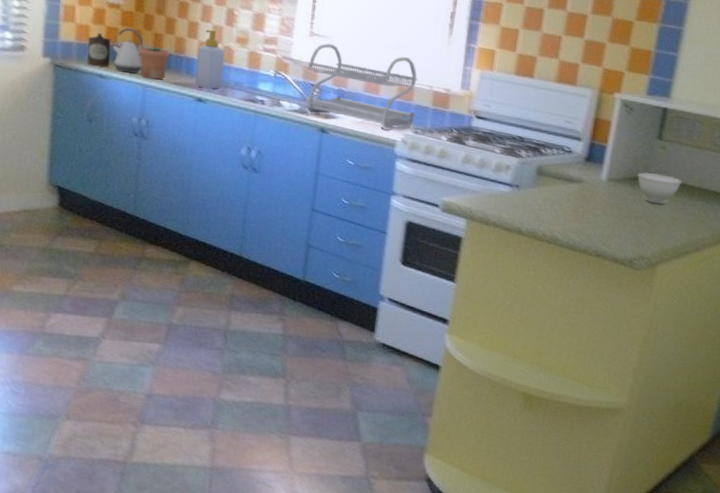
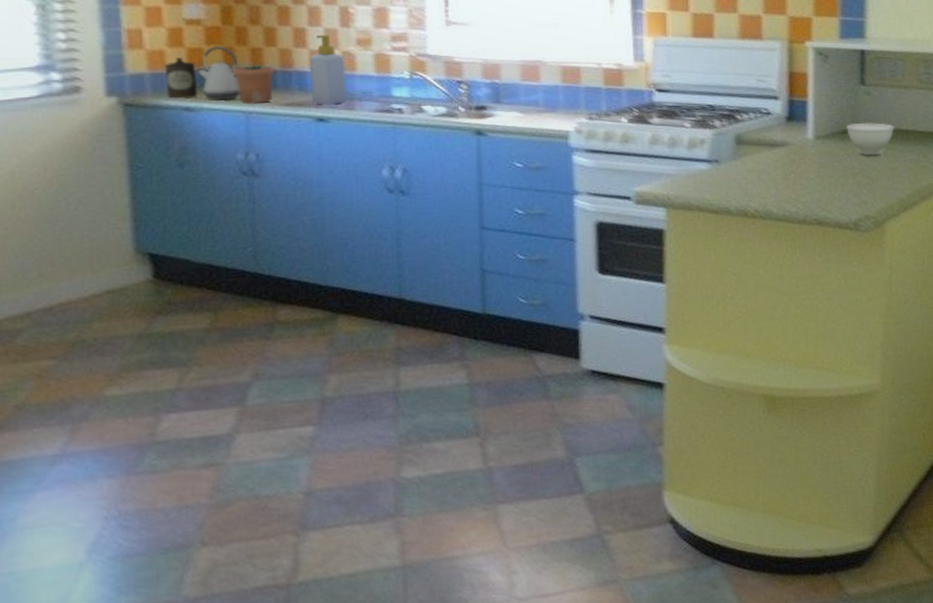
dish rack: present [306,43,418,131] -> none [447,31,587,121]

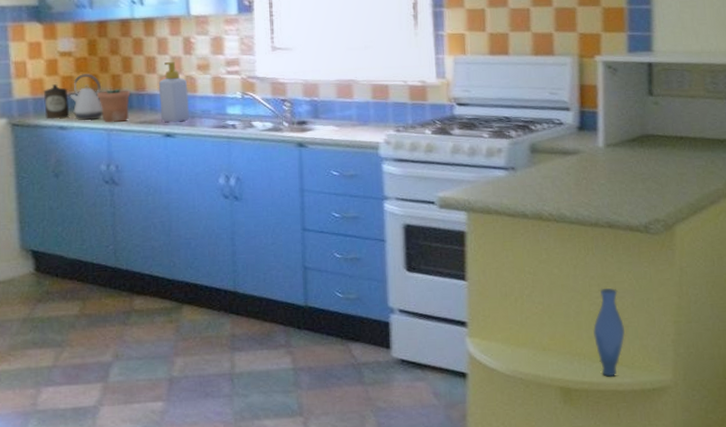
vase: none [799,289,832,384] -> present [593,288,625,378]
bowl: present [845,122,895,156] -> none [634,130,683,163]

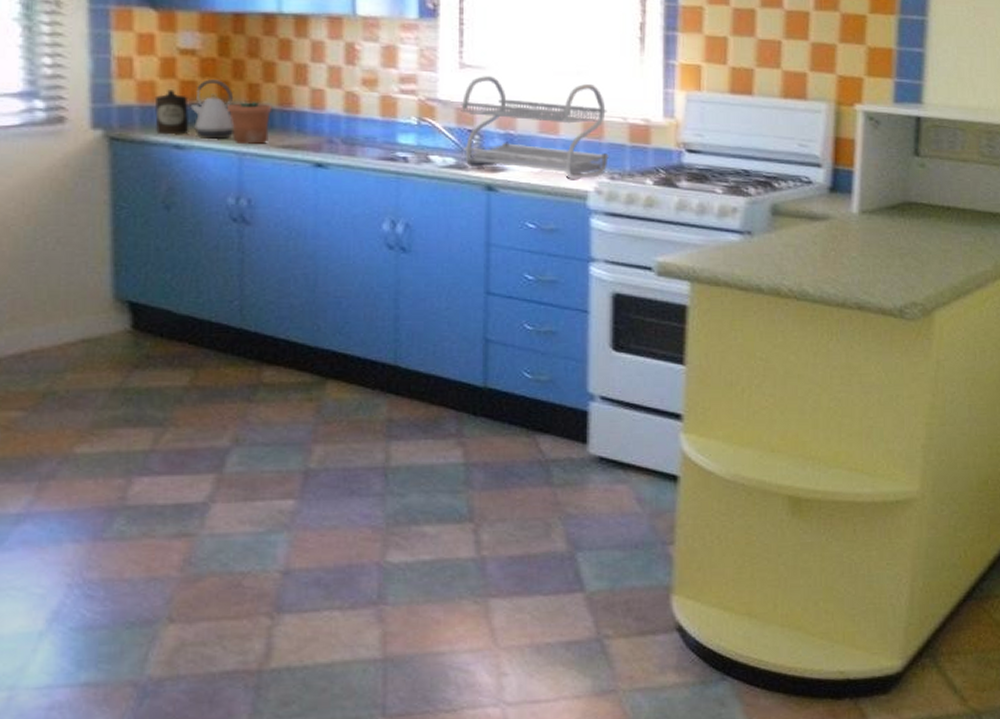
soap bottle: present [158,61,190,123] -> none [309,71,349,150]
dish rack: none [273,55,395,133] -> present [459,76,610,179]
vase: present [593,288,625,378] -> none [832,380,868,487]

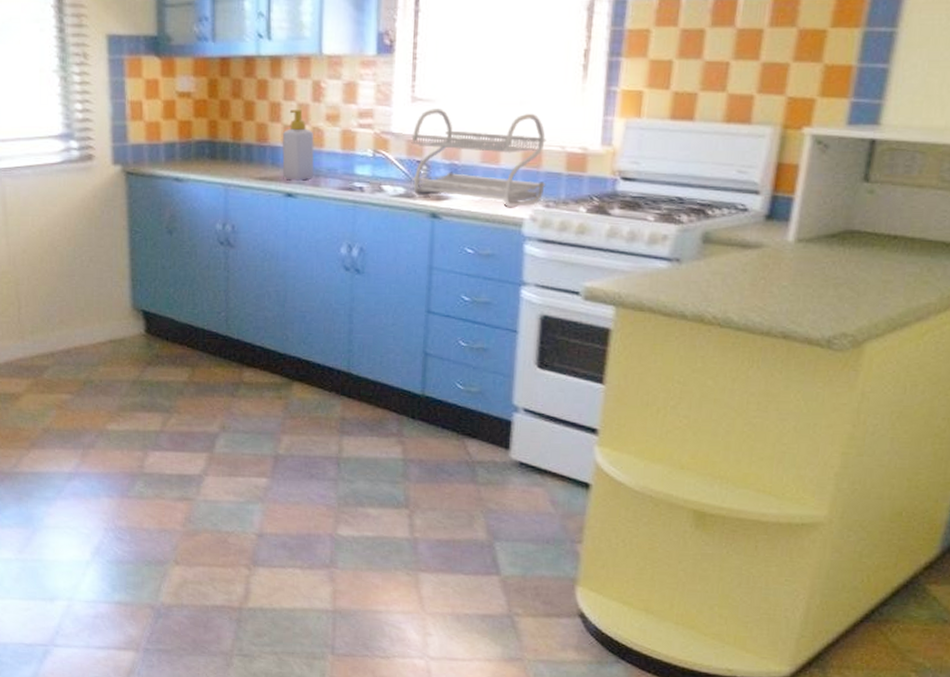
canister: present [154,90,189,135] -> none [159,129,186,169]
kettle: present [190,79,234,140] -> none [187,119,221,173]
planter: present [228,102,273,145] -> none [216,139,252,177]
soap bottle: none [309,71,349,150] -> present [282,109,314,181]

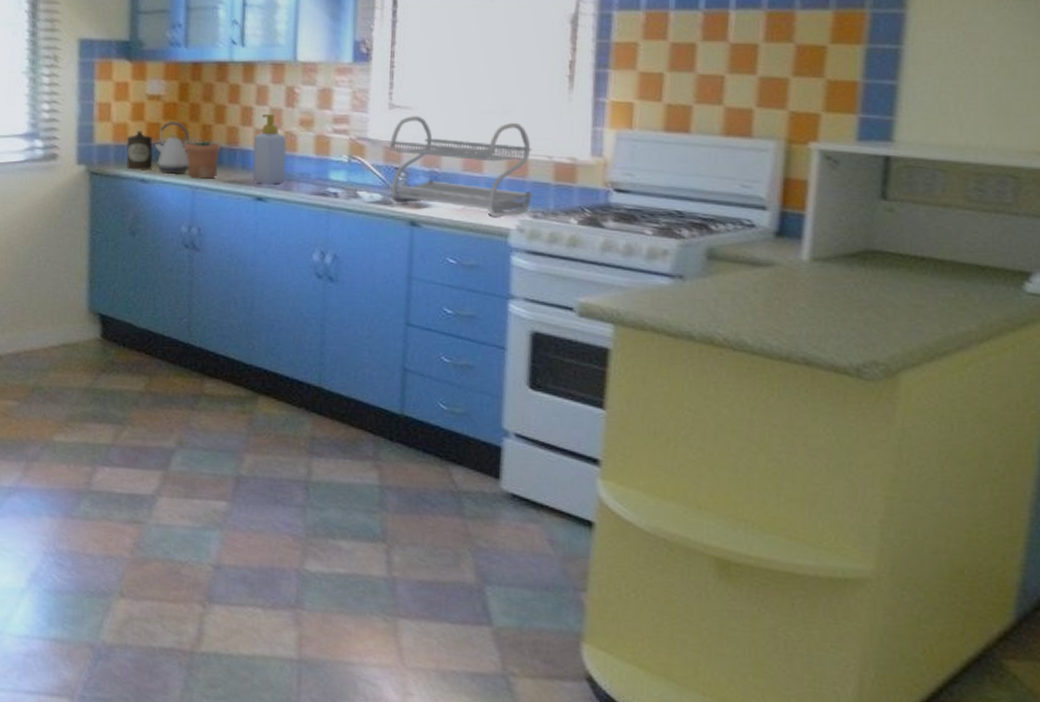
canister: none [159,129,186,169] -> present [126,131,153,170]
kettle: none [187,119,221,173] -> present [154,121,190,175]
planter: none [216,139,252,177] -> present [184,141,222,180]

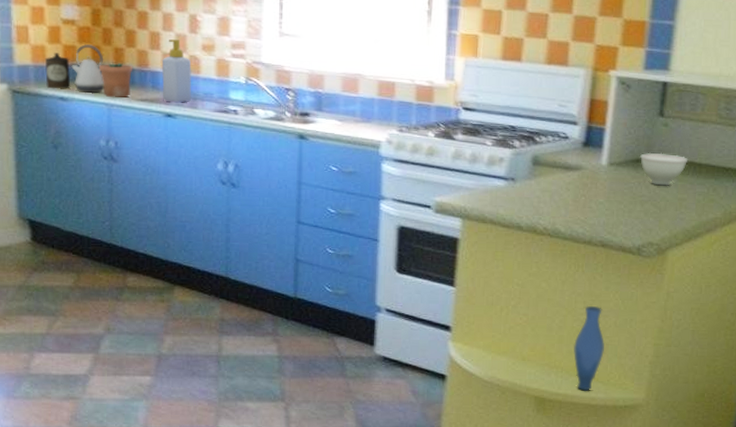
dish rack: present [387,116,534,217] -> none [279,43,399,131]
vase: none [769,440,813,556] -> present [574,305,604,392]
bowl: none [854,245,925,288] -> present [639,152,689,186]

